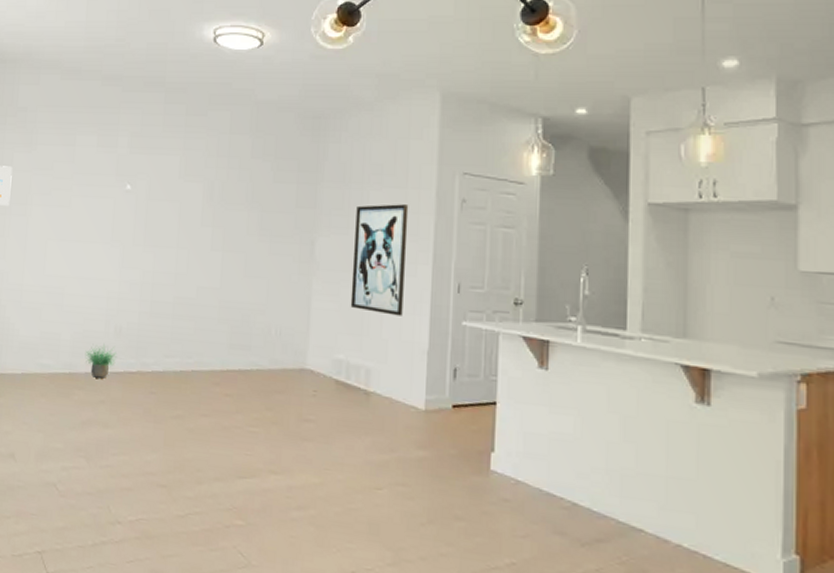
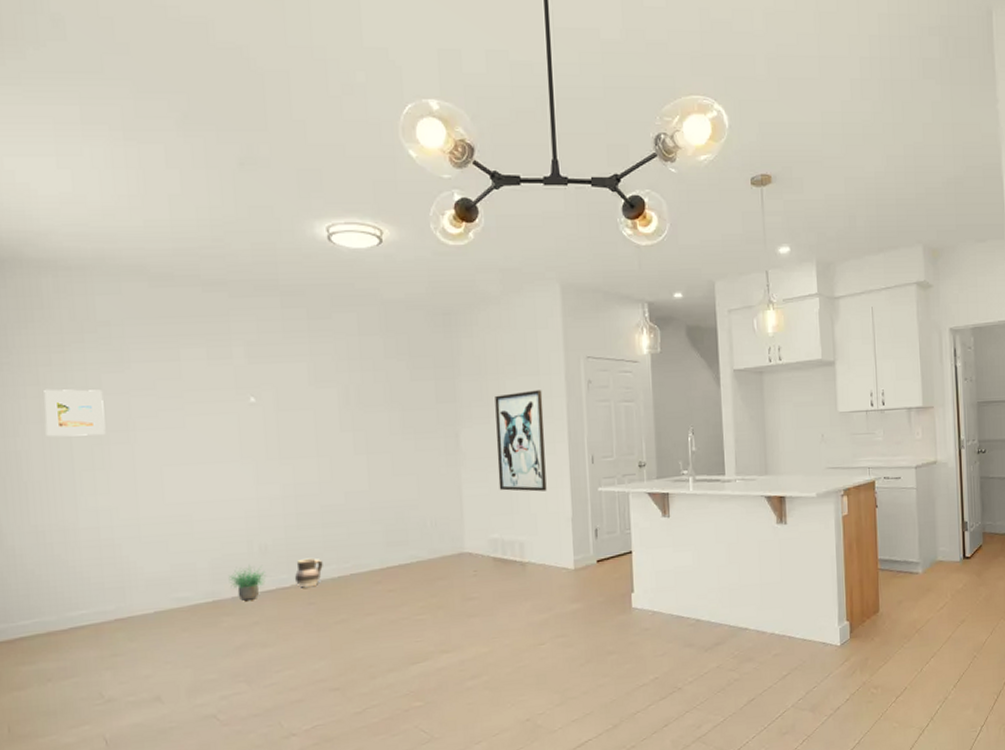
ceramic jug: none [142,346,168,377] -> present [295,557,323,588]

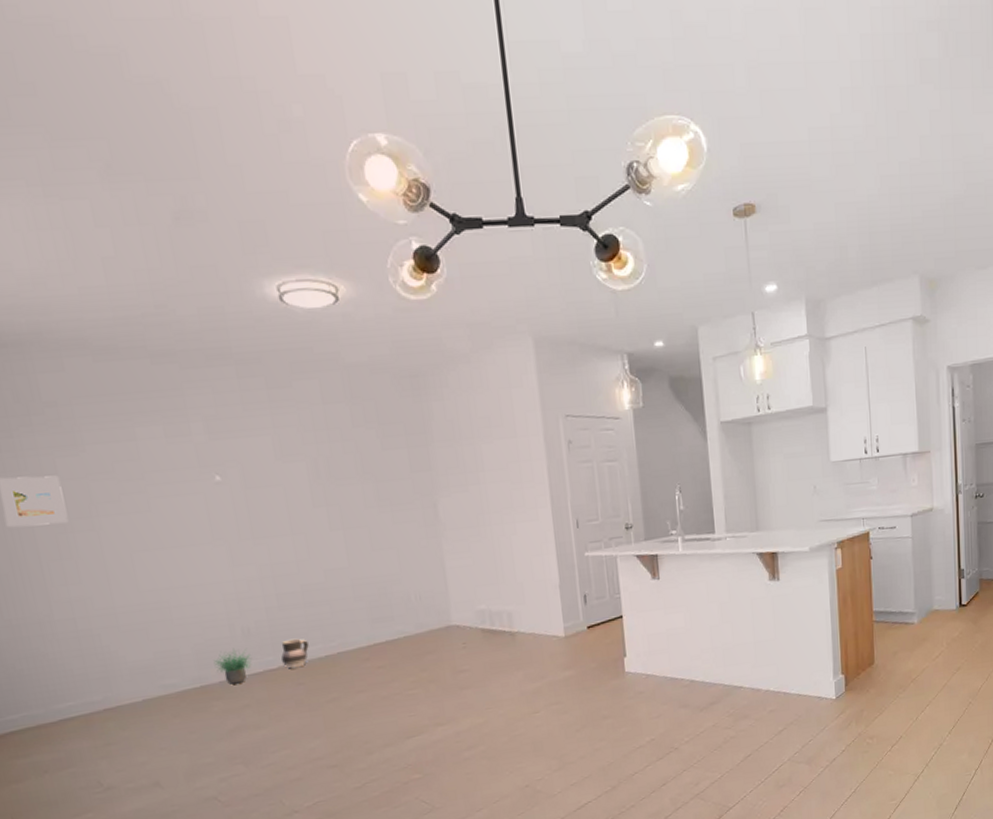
wall art: present [495,390,547,492] -> none [471,453,532,561]

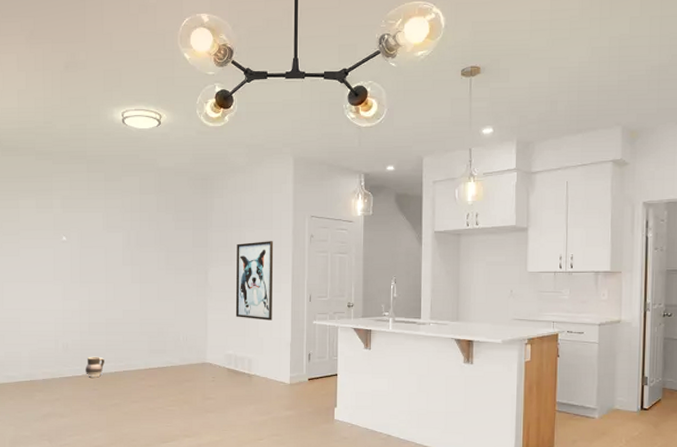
potted plant: present [213,649,252,685] -> none [41,358,65,382]
wall art: none [471,453,532,561] -> present [235,241,274,321]

